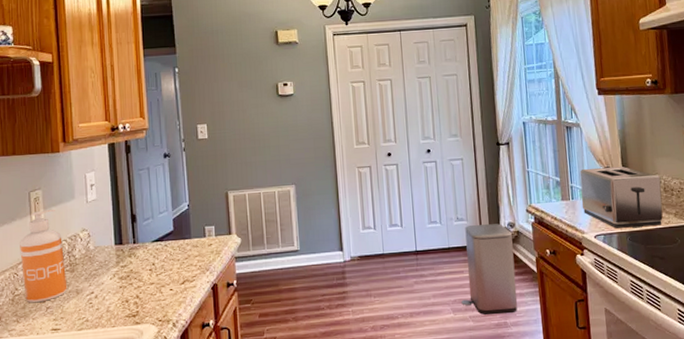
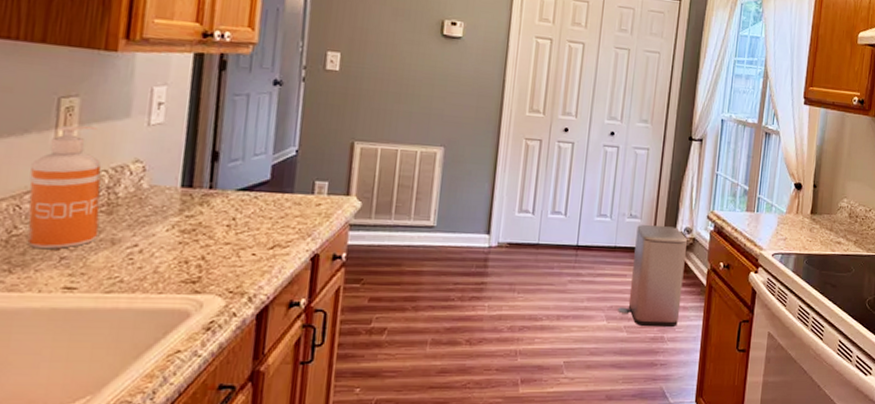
toaster: present [580,166,663,229] -> none [765,180,849,253]

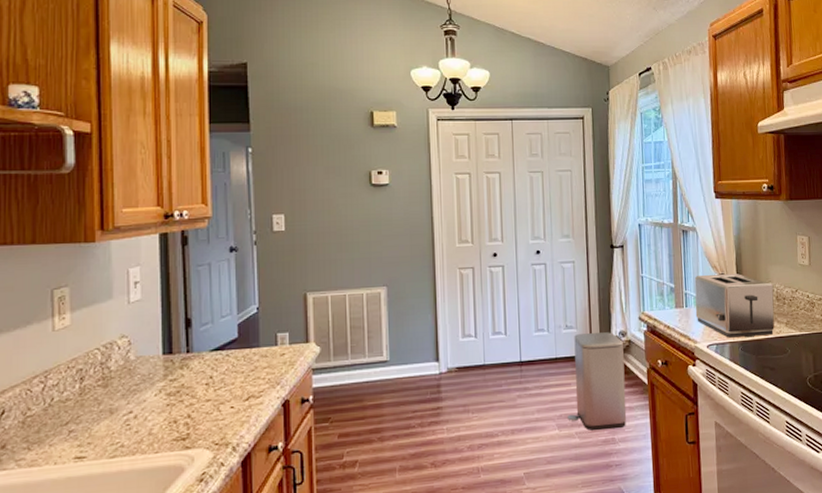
soap dispenser: present [27,125,102,250] -> none [36,310,98,426]
toaster: none [765,180,849,253] -> present [694,273,775,339]

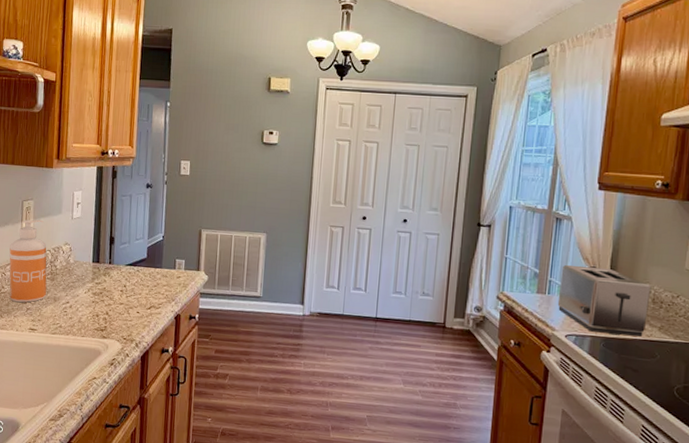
soap dispenser: none [36,310,98,426] -> present [9,219,47,303]
pedal bin: present [567,332,627,430] -> none [413,302,477,395]

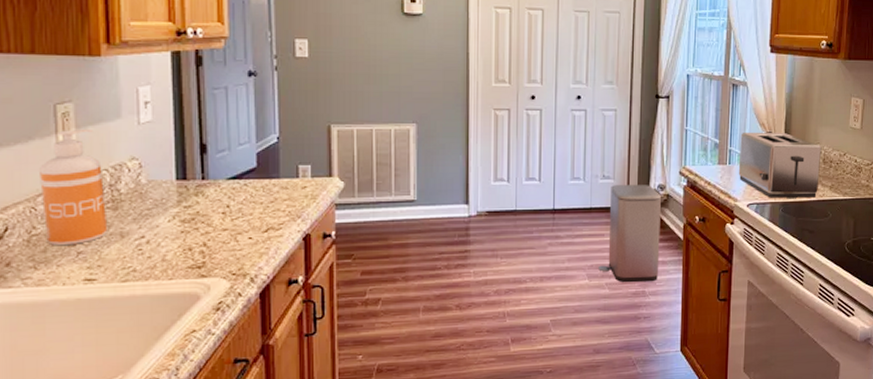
pedal bin: none [413,302,477,395] -> present [598,185,661,282]

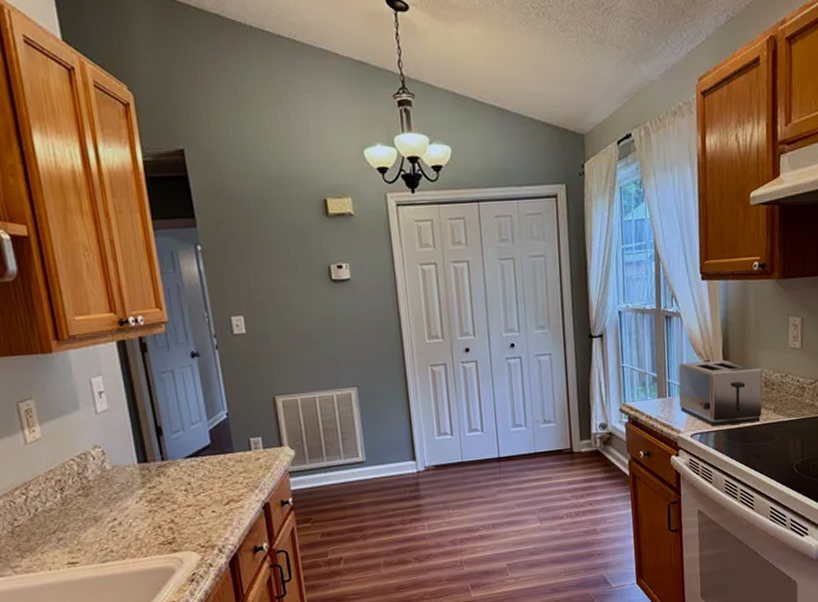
soap dispenser: present [40,128,108,246] -> none [12,422,83,535]
pedal bin: present [598,185,661,282] -> none [548,425,608,522]

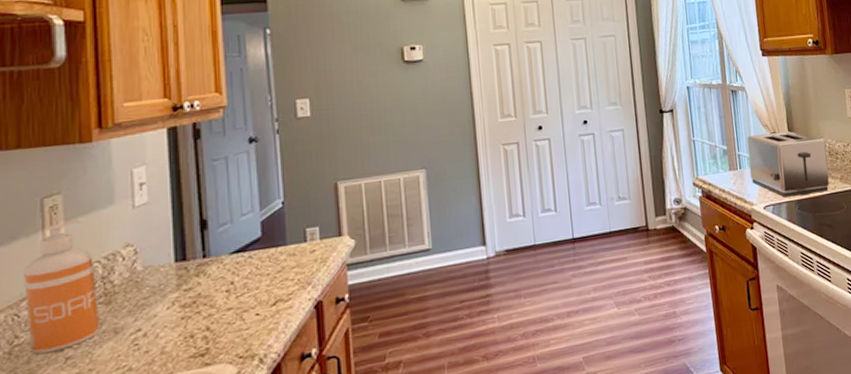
soap dispenser: none [12,422,83,535] -> present [24,219,100,354]

